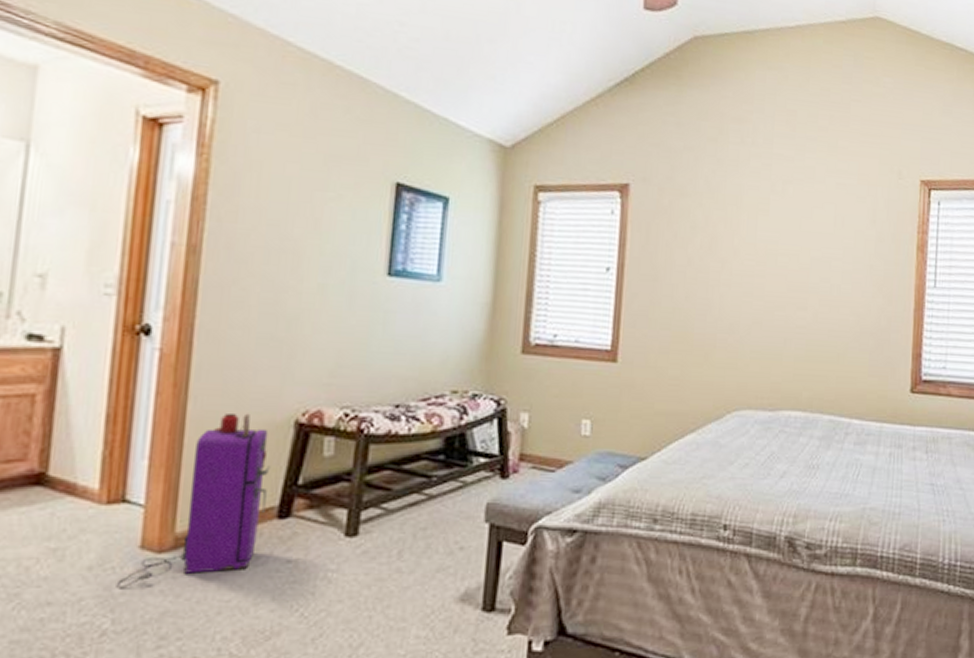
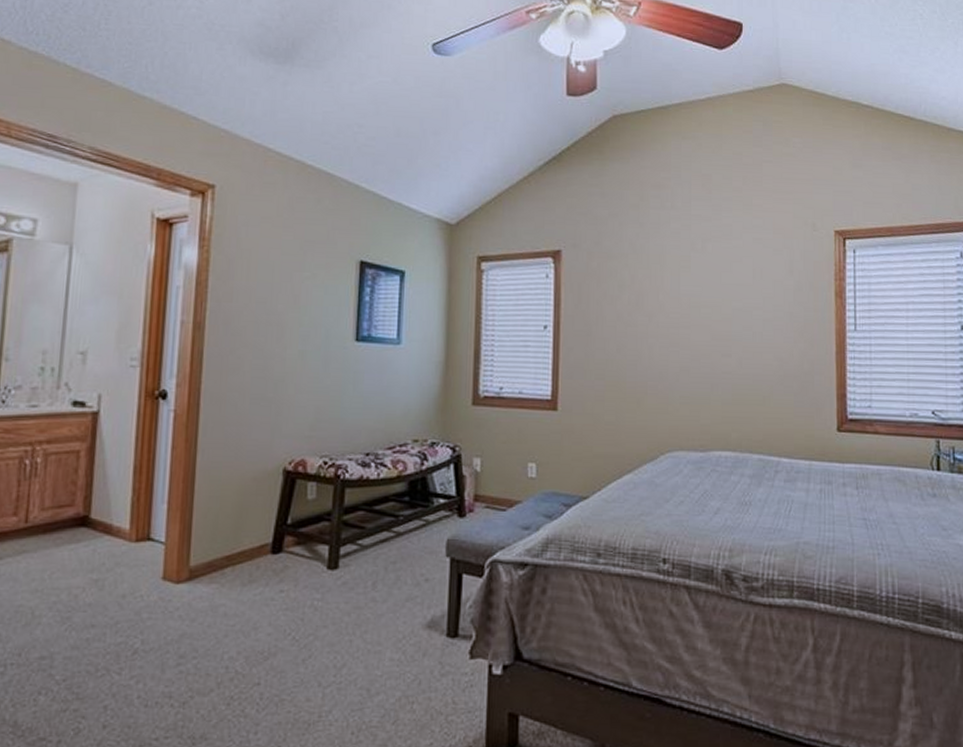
air purifier: present [116,412,271,589] -> none [144,463,265,614]

